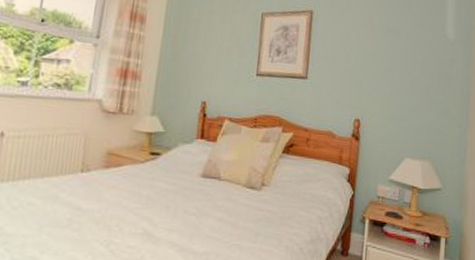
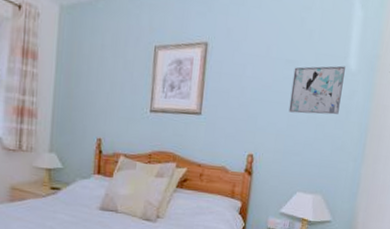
wall art: none [392,34,444,81] -> present [288,65,346,115]

